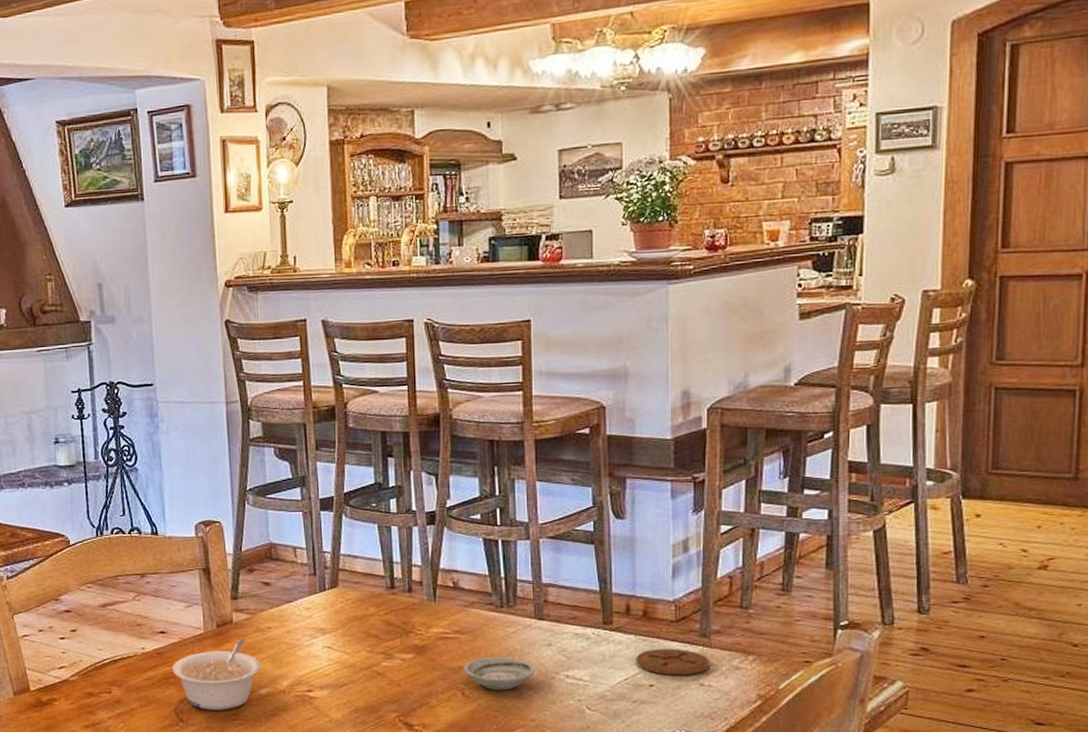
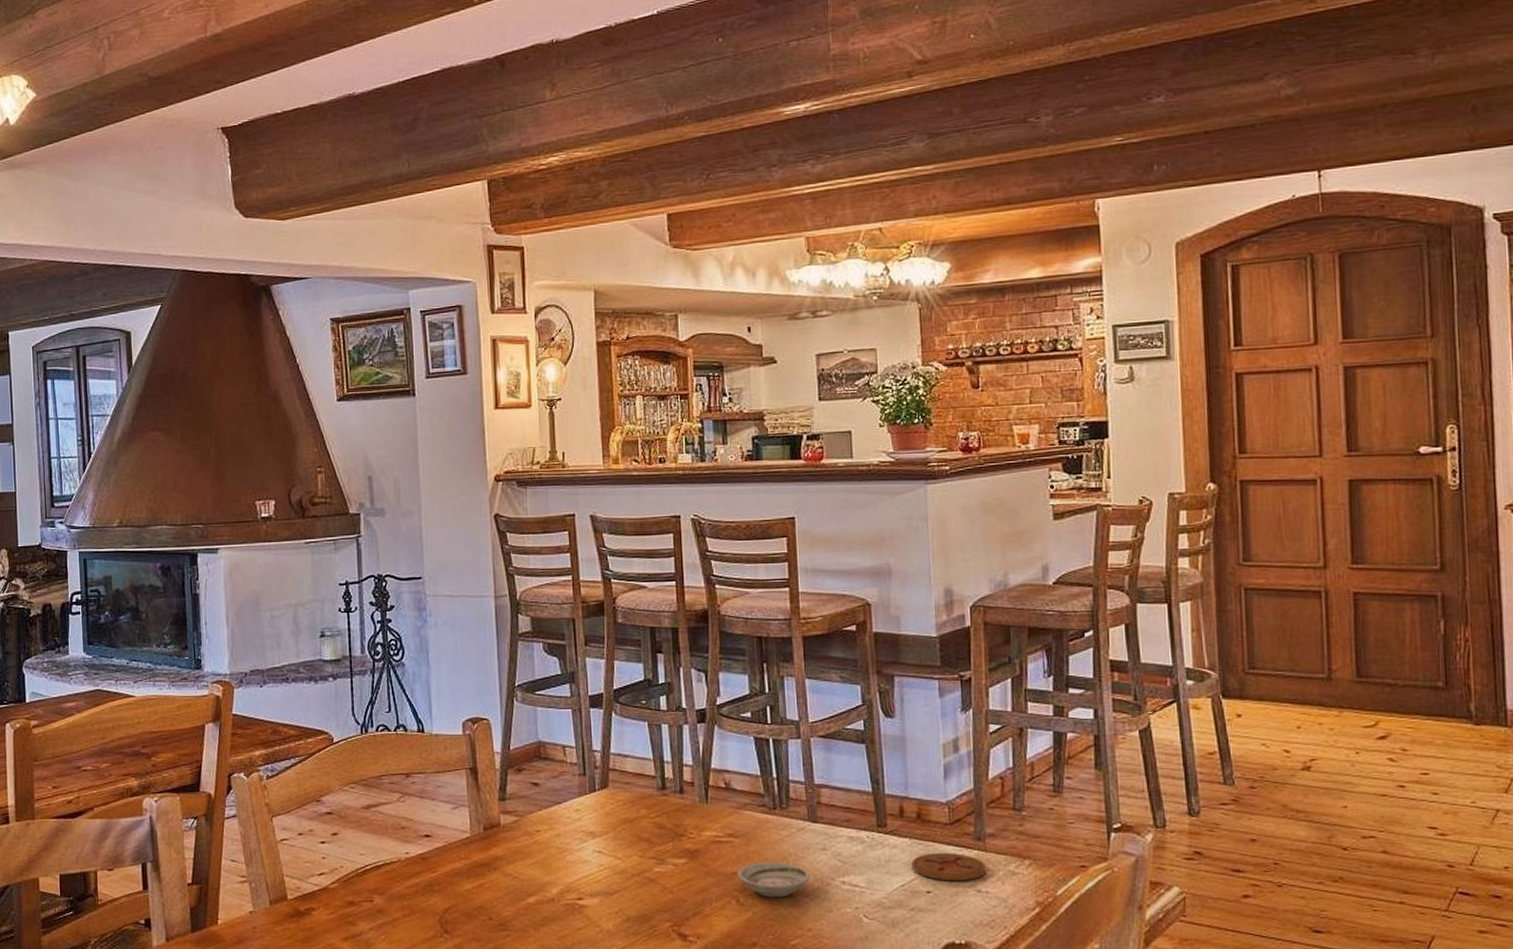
legume: present [172,639,261,710] -> none [437,843,529,920]

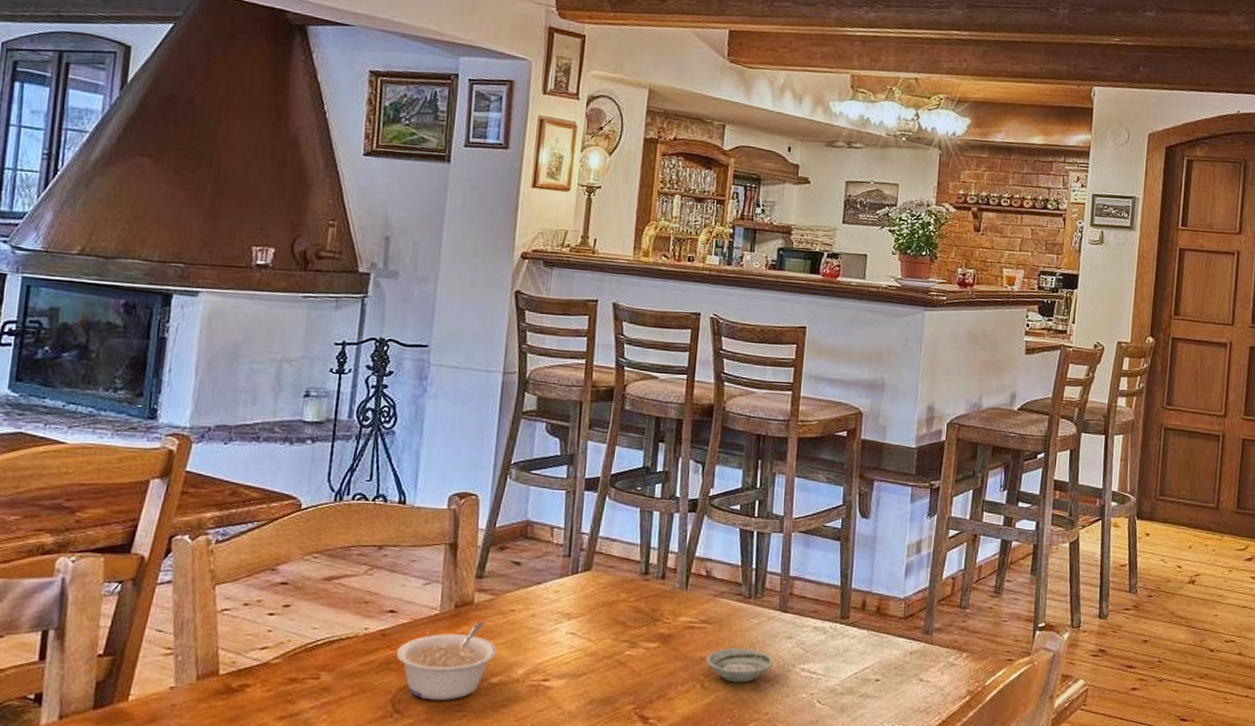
legume: none [437,843,529,920] -> present [396,621,497,700]
coaster: present [911,852,987,882] -> none [866,643,931,671]

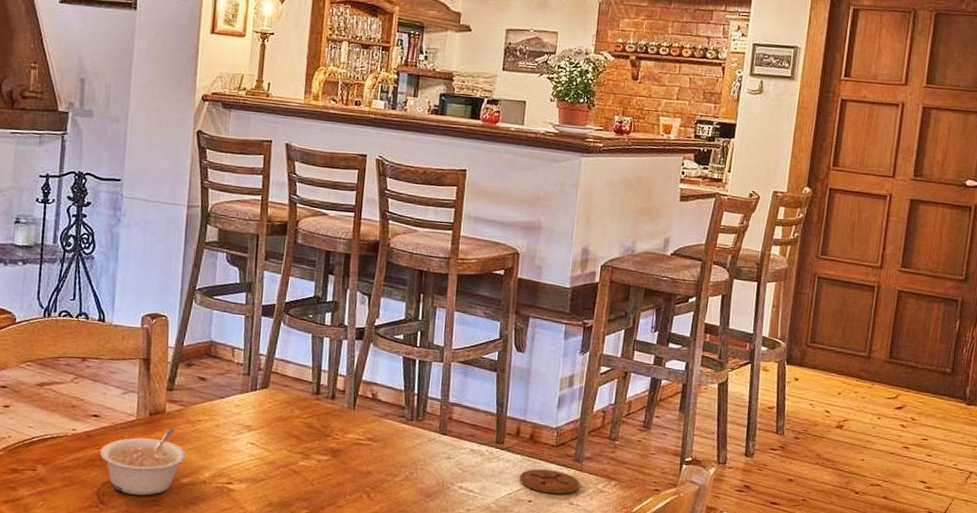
saucer: present [705,648,774,683] -> none [371,464,434,496]
coaster: none [866,643,931,671] -> present [519,468,581,495]

